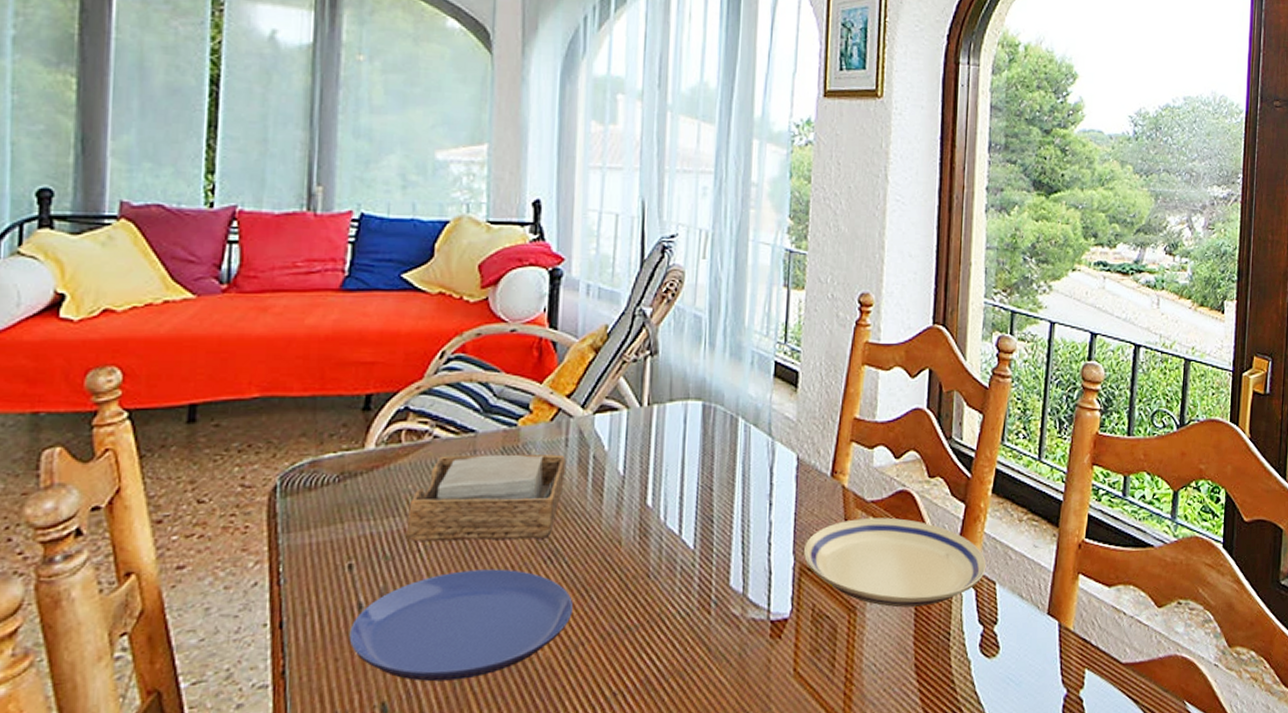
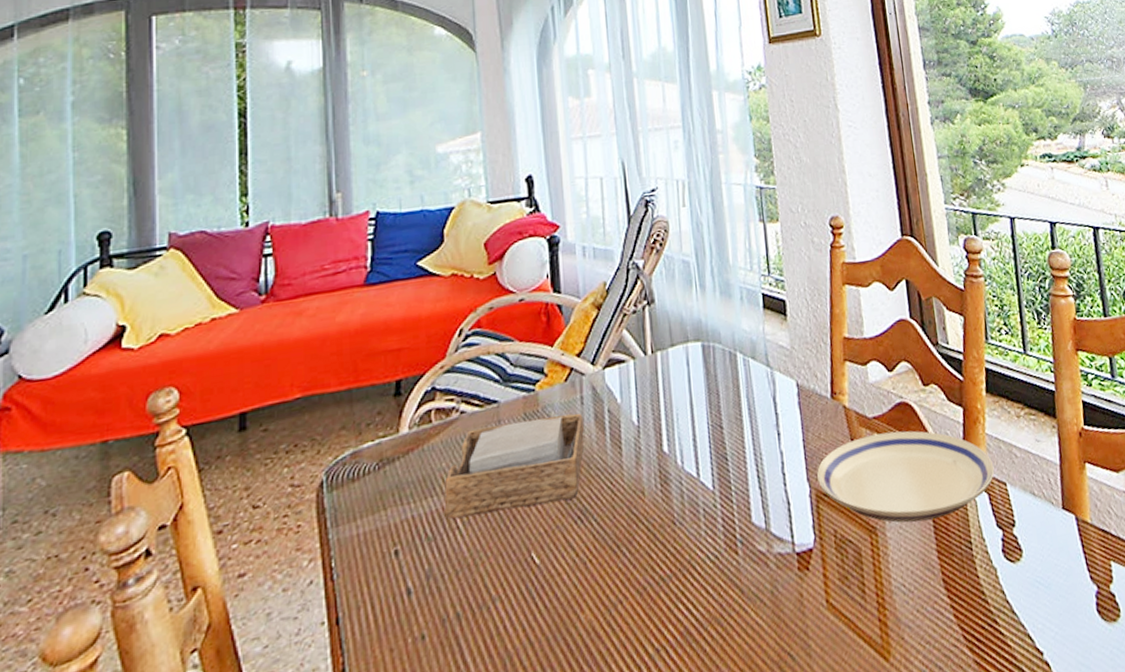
plate: present [349,569,573,682] -> none [401,534,607,663]

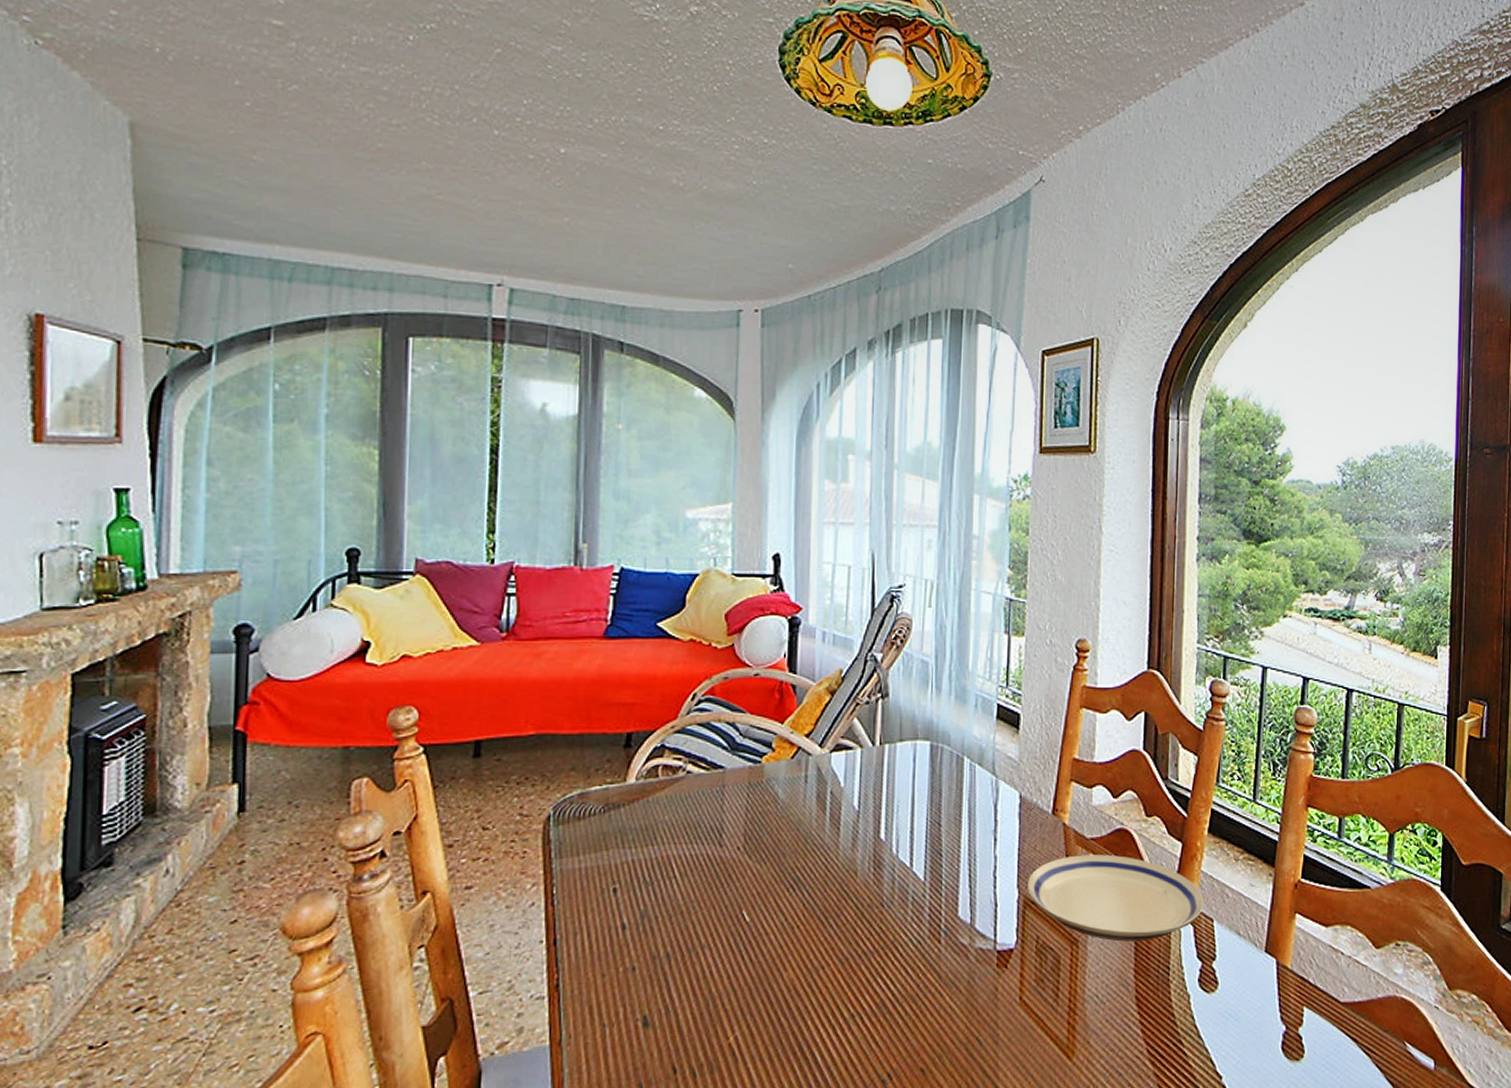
napkin holder: present [444,412,585,519] -> none [663,789,805,869]

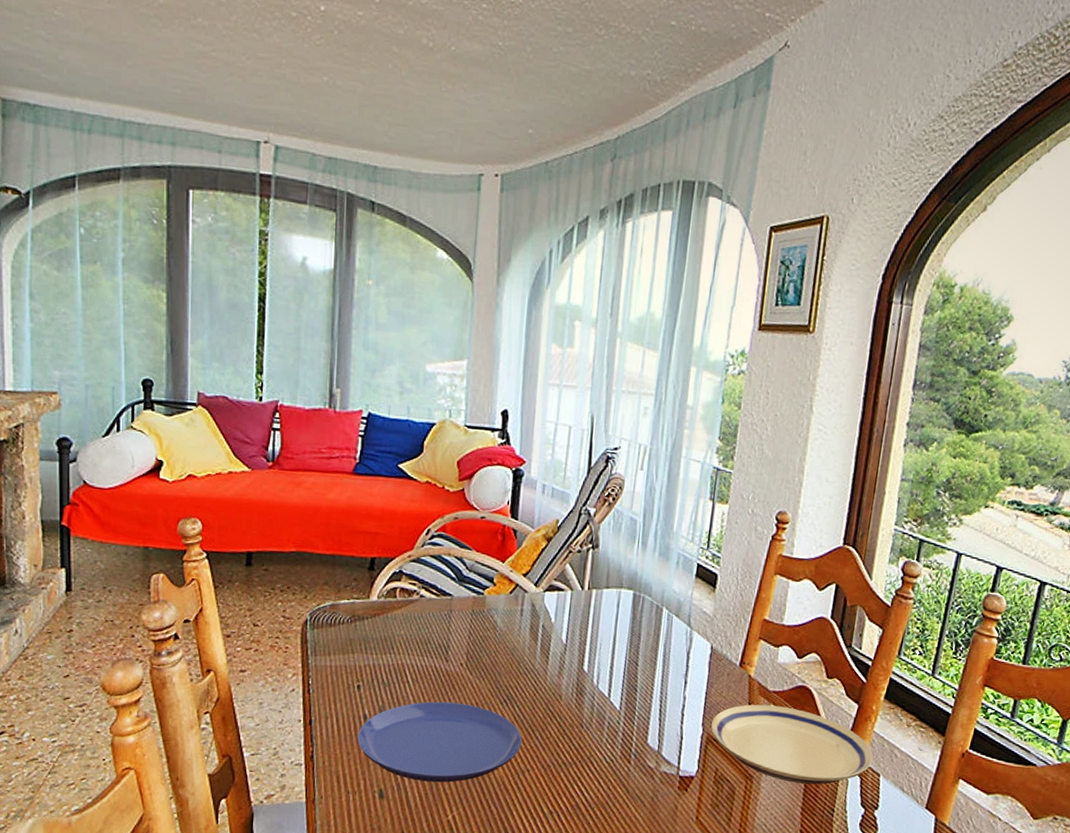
plate: none [614,895,813,999] -> present [357,701,522,783]

